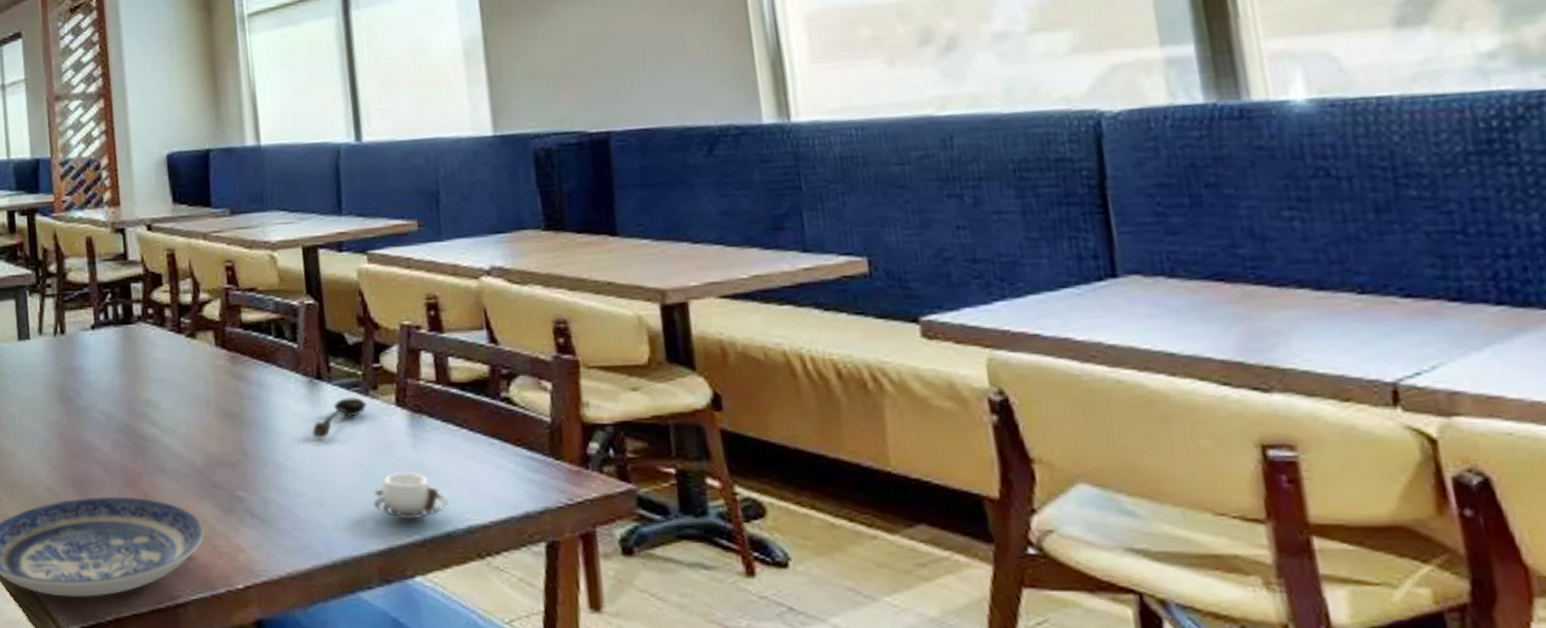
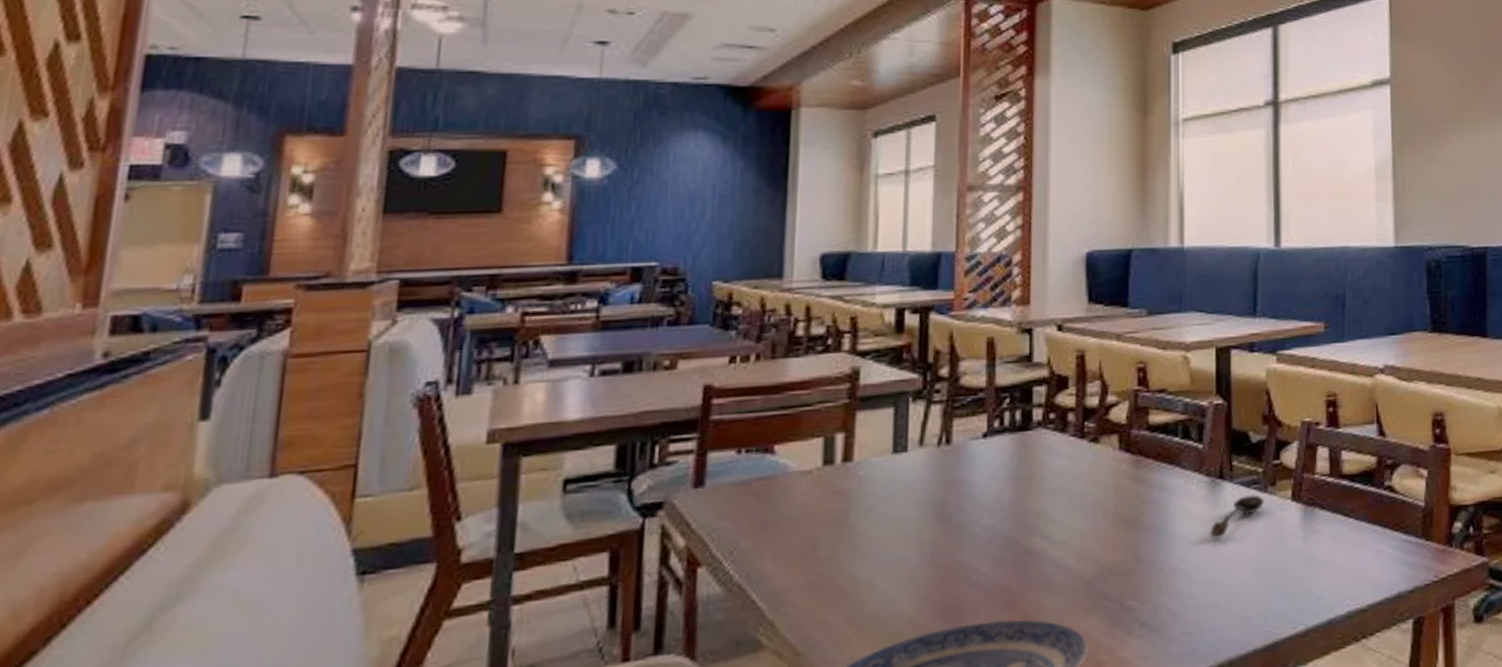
cup: present [374,473,449,519] -> none [1263,565,1332,611]

